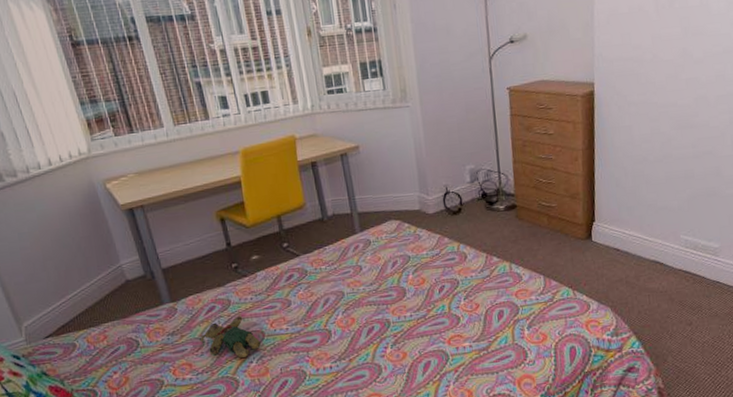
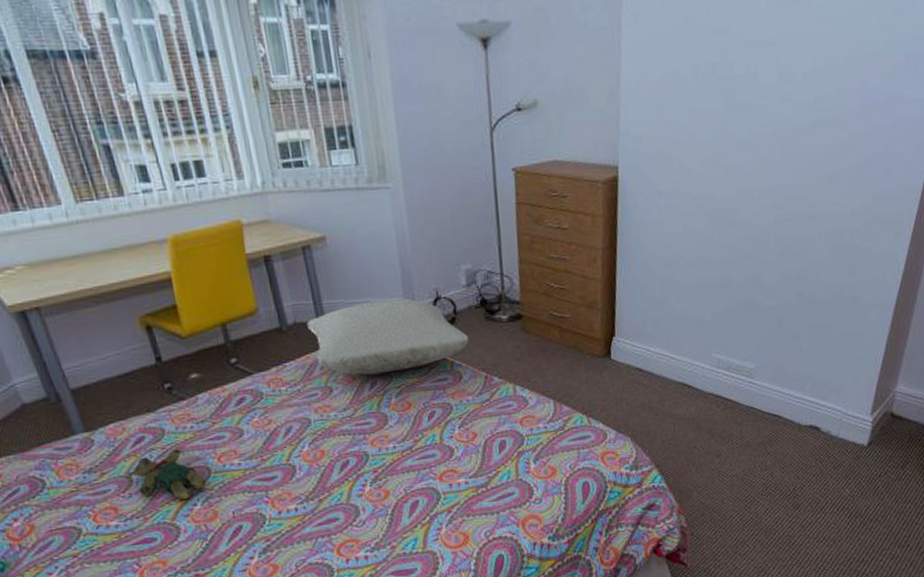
pillow: none [342,193,472,256] -> present [306,298,469,375]

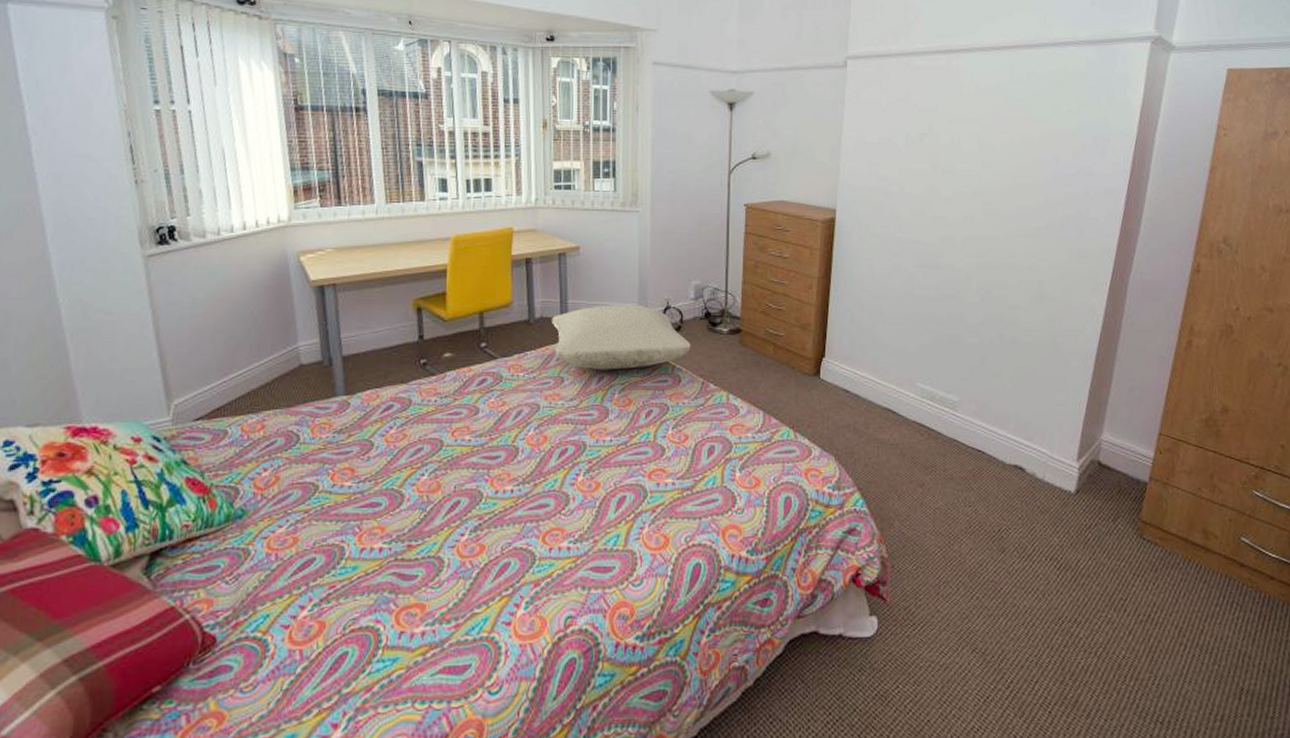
teddy bear: present [126,448,206,501] -> none [369,419,437,470]

